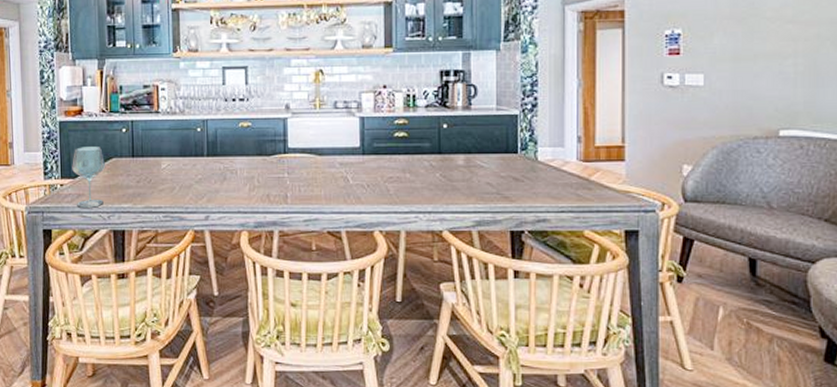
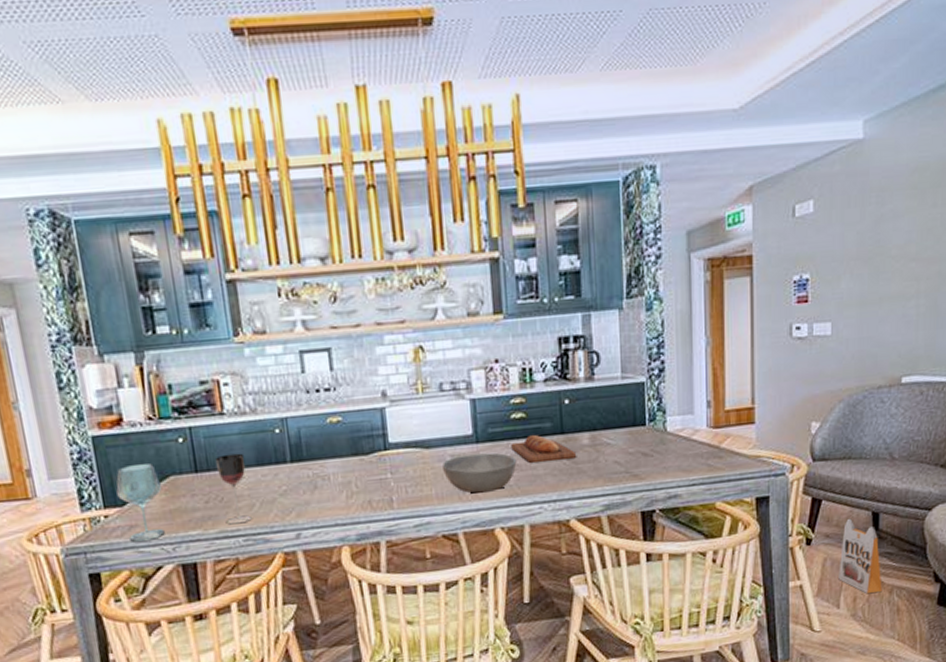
wineglass: none [148,145,172,202] -> present [214,453,252,525]
bowl: none [331,164,397,199] -> present [441,452,517,494]
bread loaf: none [393,152,451,176] -> present [511,434,576,463]
shopping bag: none [712,261,761,340] -> present [838,518,882,594]

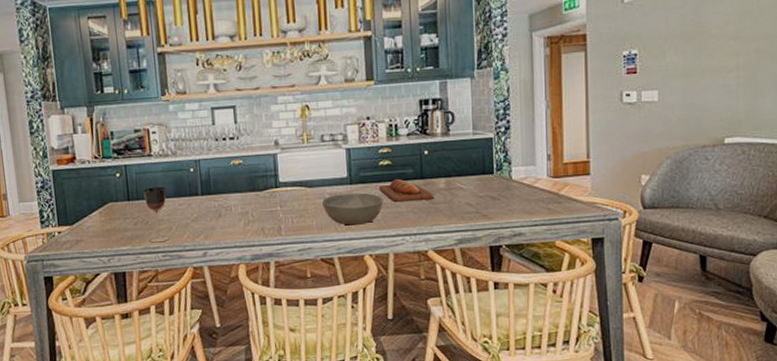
wine glass: present [116,463,165,542] -> none [68,192,103,253]
shopping bag: present [838,518,882,594] -> none [669,260,711,328]

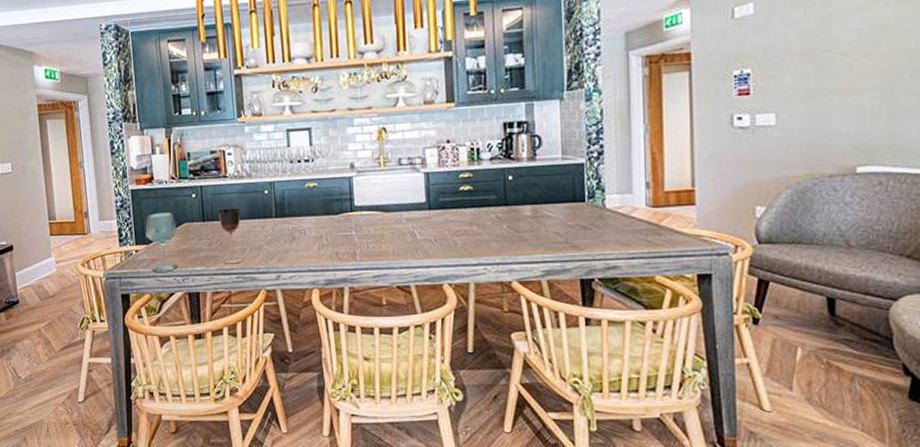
wine glass: none [68,192,103,253] -> present [145,212,178,272]
bowl: present [321,192,384,226] -> none [398,218,464,254]
bread loaf: present [379,178,433,202] -> none [459,204,518,229]

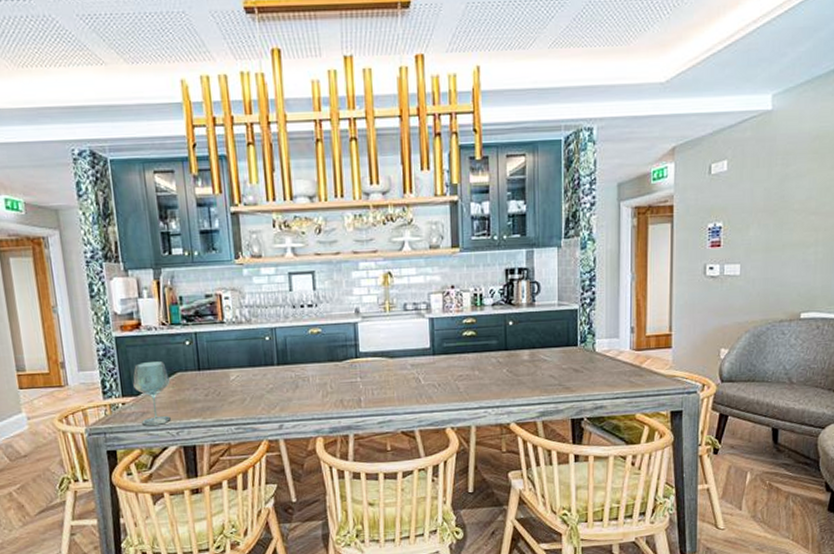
wineglass: present [218,208,243,264] -> none [214,355,243,415]

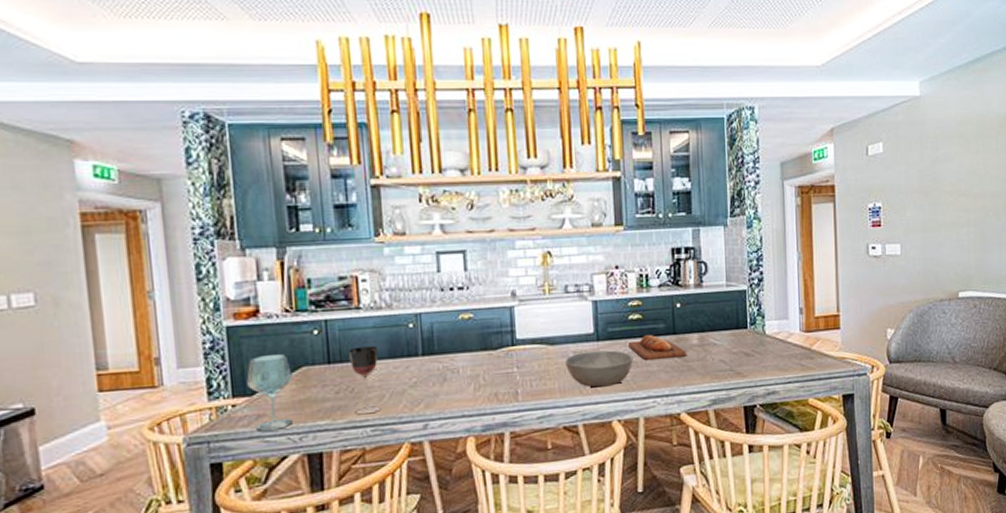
wineglass: none [214,355,243,415] -> present [348,346,381,415]
bowl: none [403,364,467,398] -> present [564,350,634,389]
bread loaf: none [462,349,517,374] -> present [628,334,686,360]

